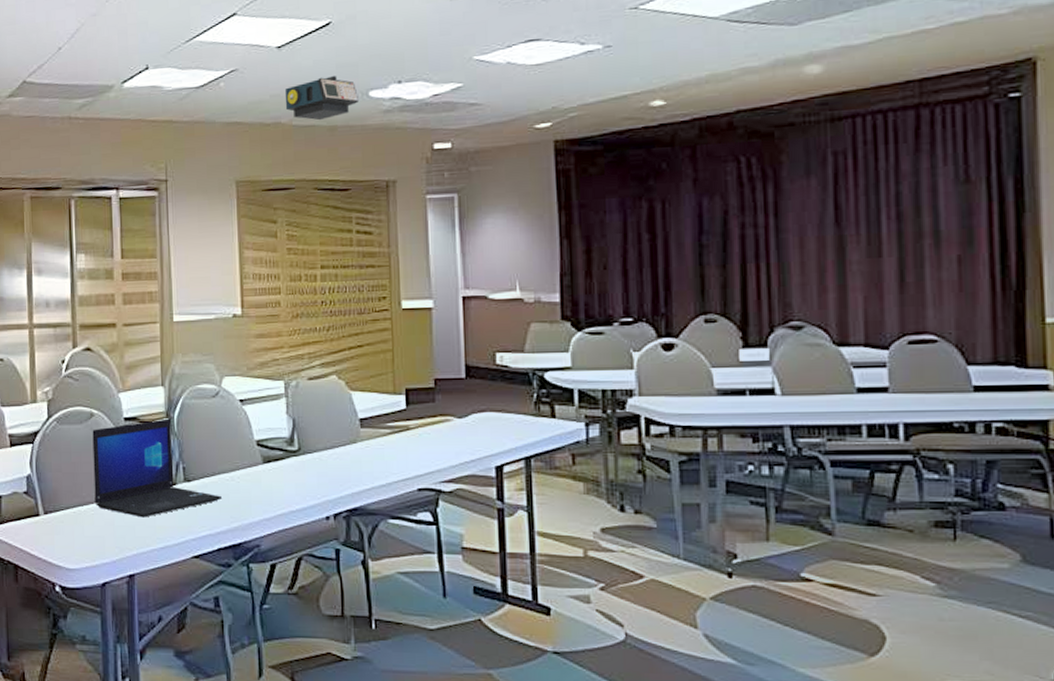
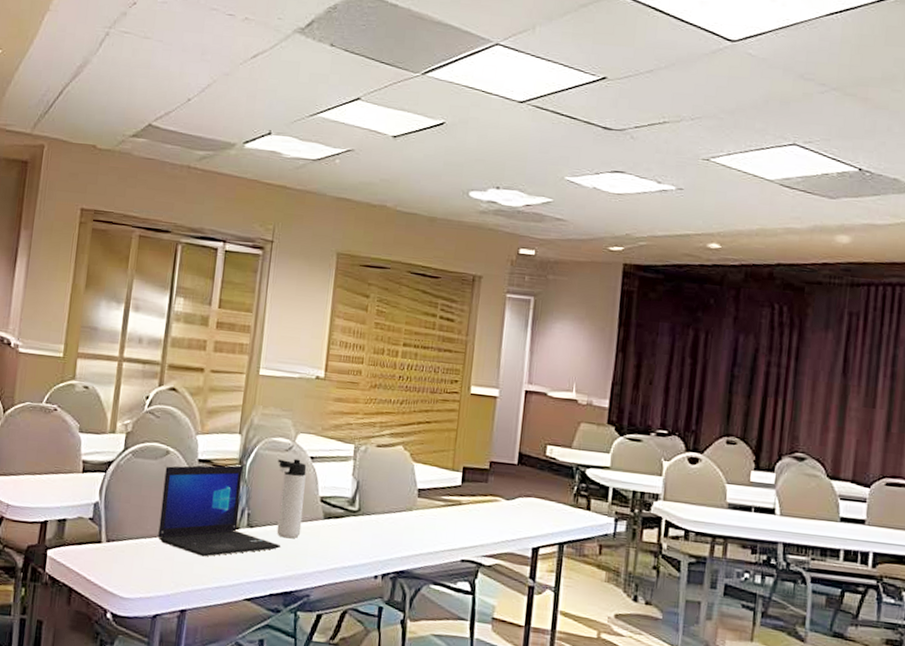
thermos bottle: none [206,404,241,488] -> present [276,459,307,539]
projector: present [284,76,358,121] -> none [392,171,460,211]

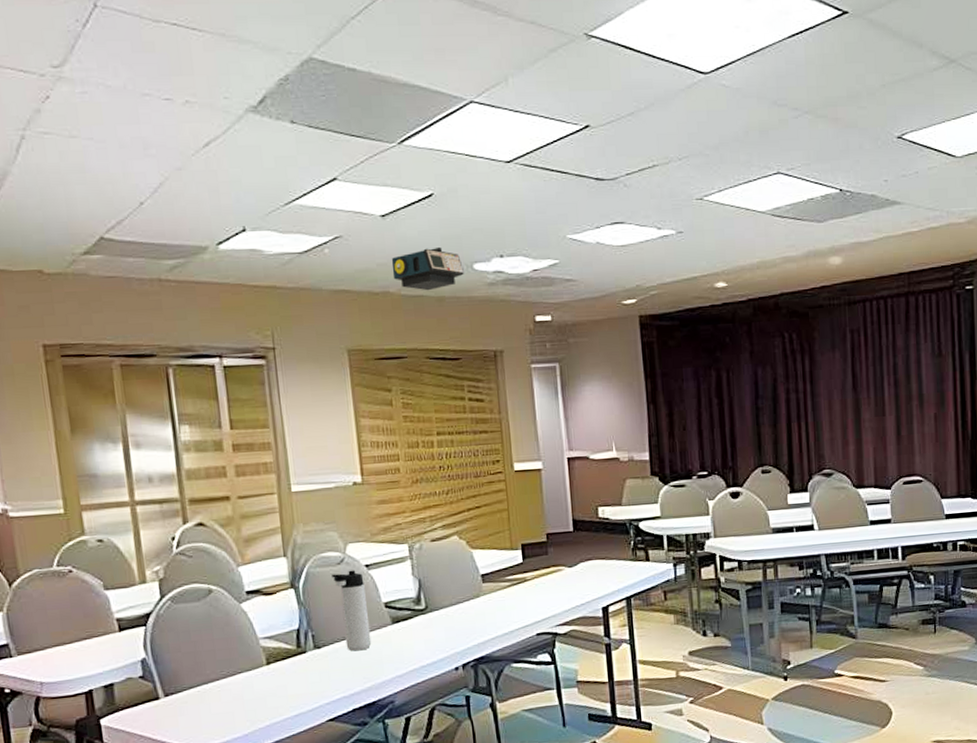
laptop: present [158,465,281,557] -> none [212,588,355,689]
projector: none [392,171,460,211] -> present [391,248,464,291]

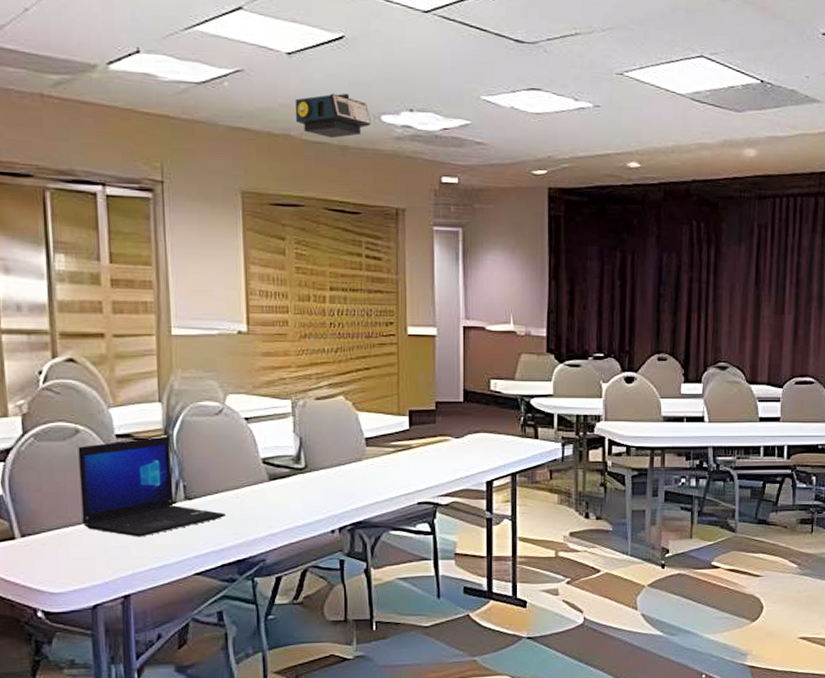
laptop: none [212,588,355,689] -> present [78,436,227,537]
thermos bottle: present [332,570,372,651] -> none [209,422,246,506]

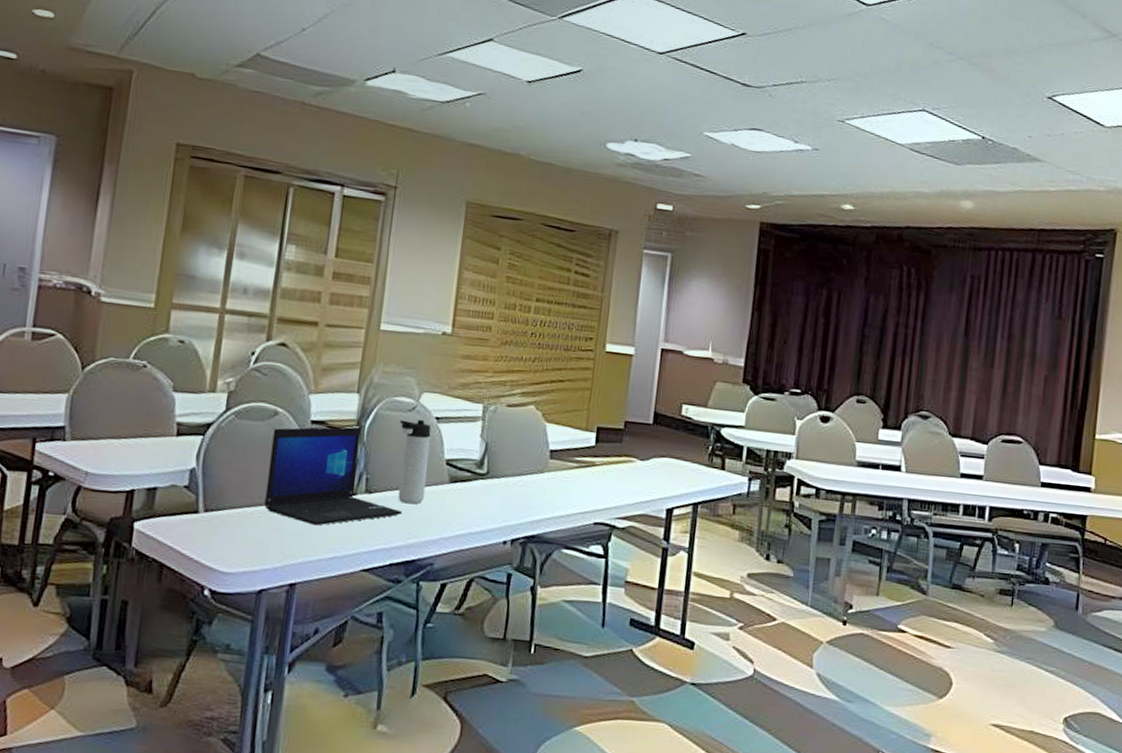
thermos bottle: none [209,422,246,506] -> present [398,419,431,504]
projector: present [294,93,371,139] -> none [526,119,597,161]

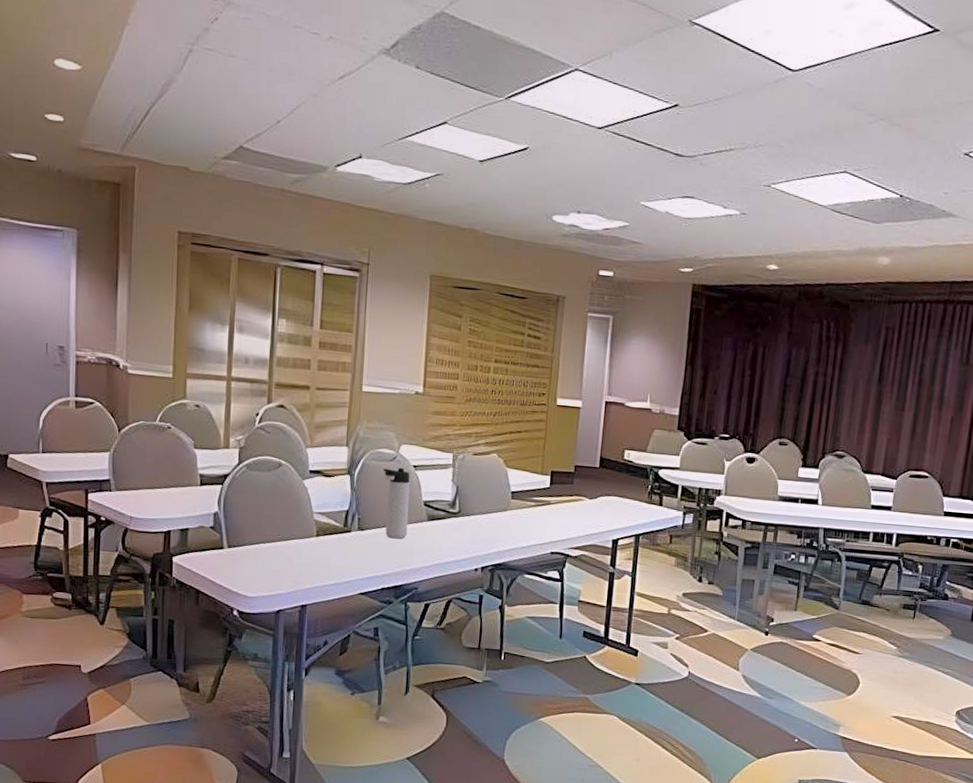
laptop: present [264,426,403,526] -> none [276,475,390,558]

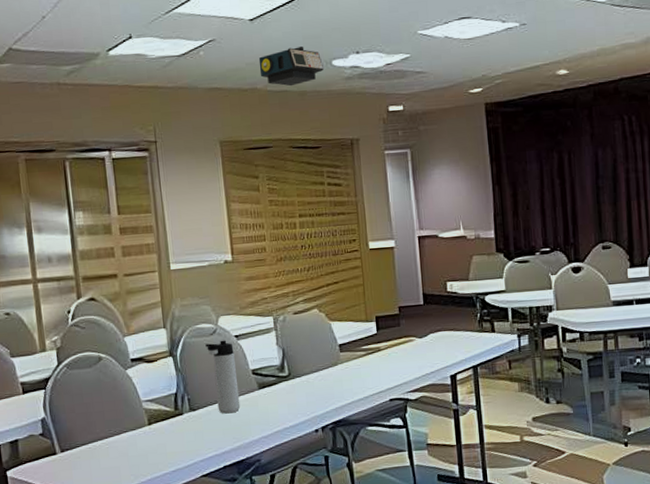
projector: none [480,195,544,234] -> present [258,46,324,87]

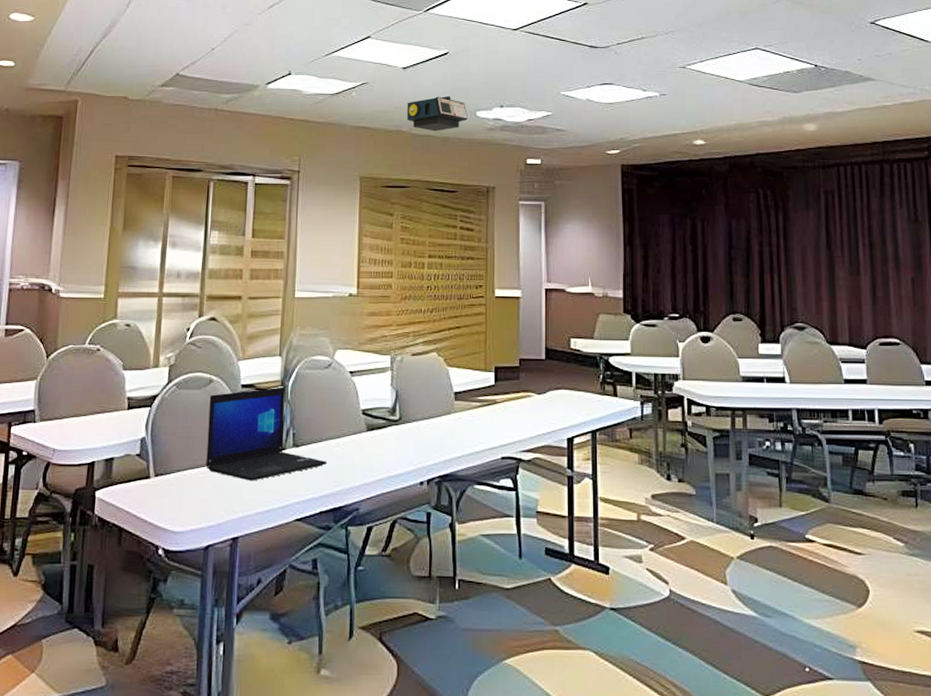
laptop: none [101,356,225,447] -> present [206,386,328,481]
thermos bottle: present [205,340,241,414] -> none [319,375,347,454]

